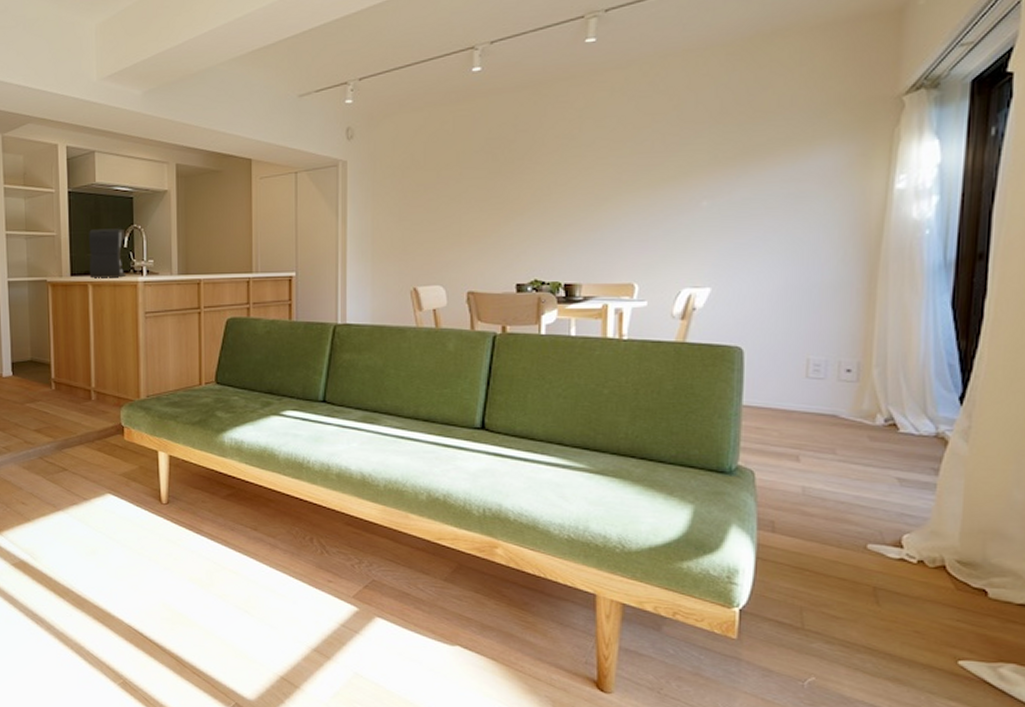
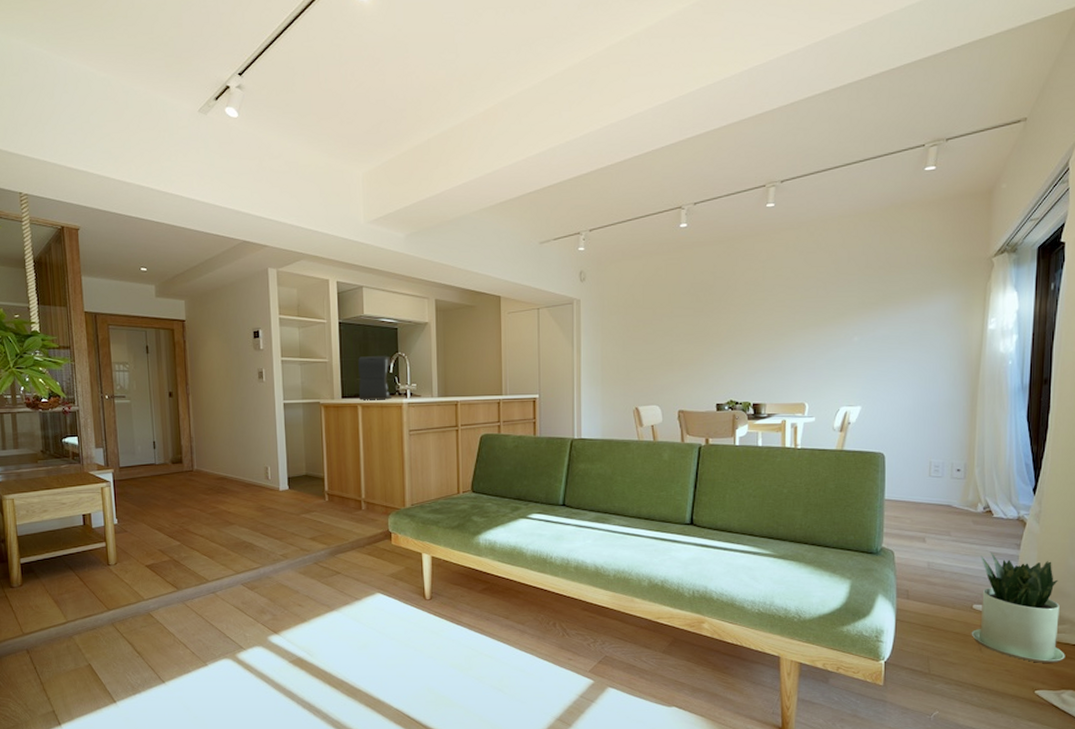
planter: none [864,476,1005,627] -> present [971,551,1065,663]

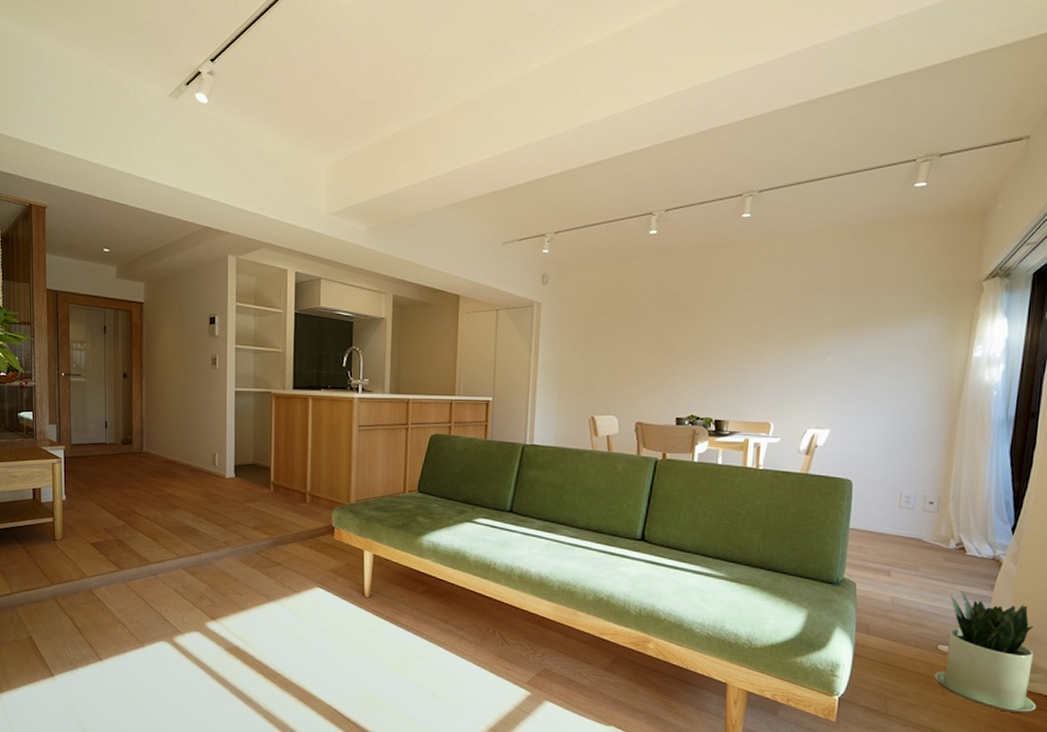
coffee maker: present [358,356,393,401] -> none [310,348,345,394]

